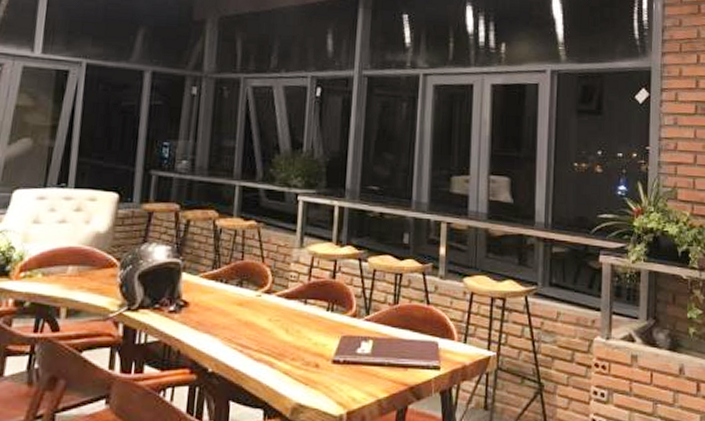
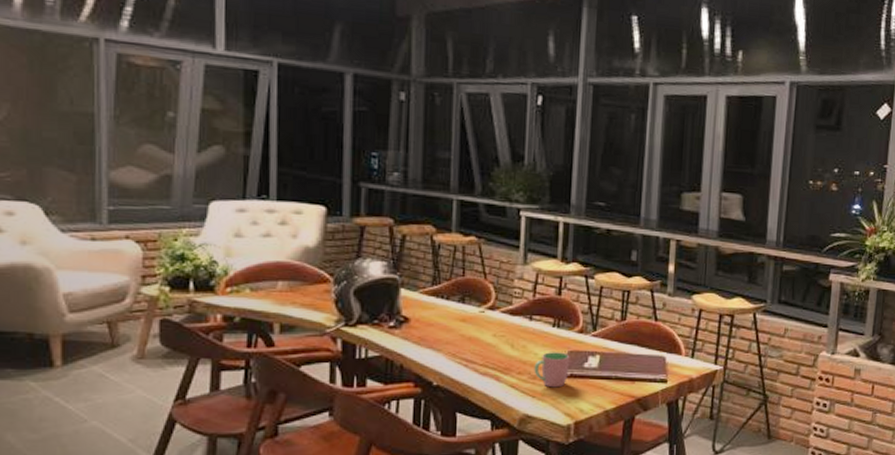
cup: none [307,337,343,375] -> present [534,352,570,388]

